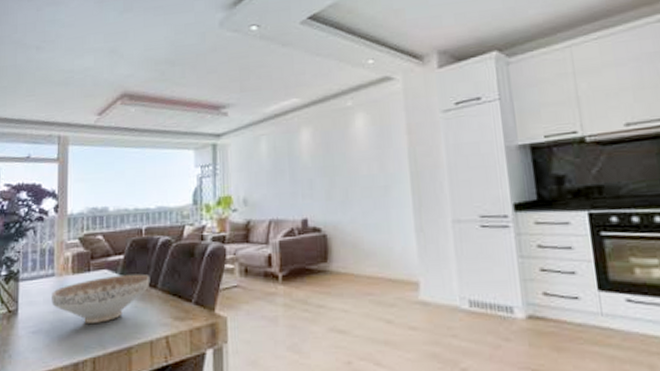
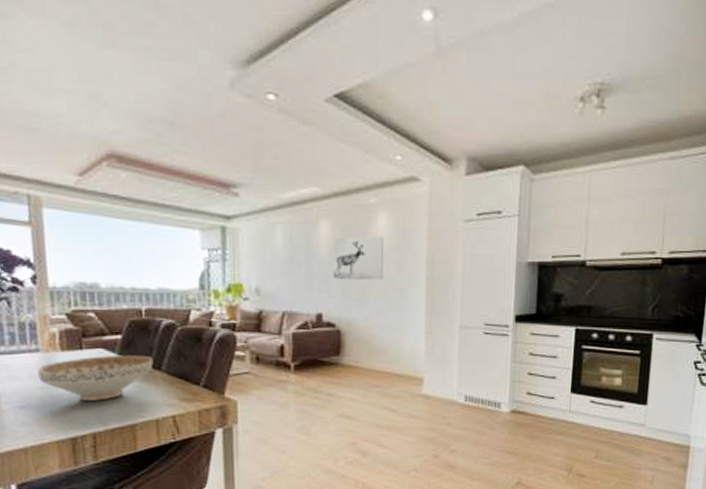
wall art: none [314,136,367,183] -> present [332,236,385,280]

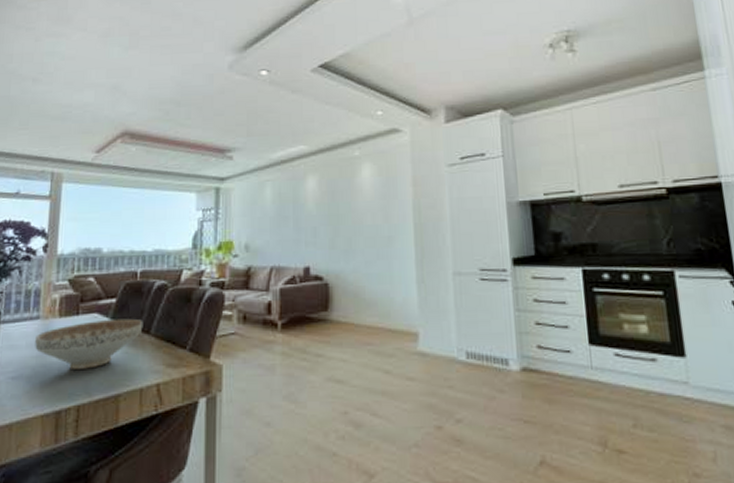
wall art: present [332,236,385,280] -> none [319,186,371,231]

